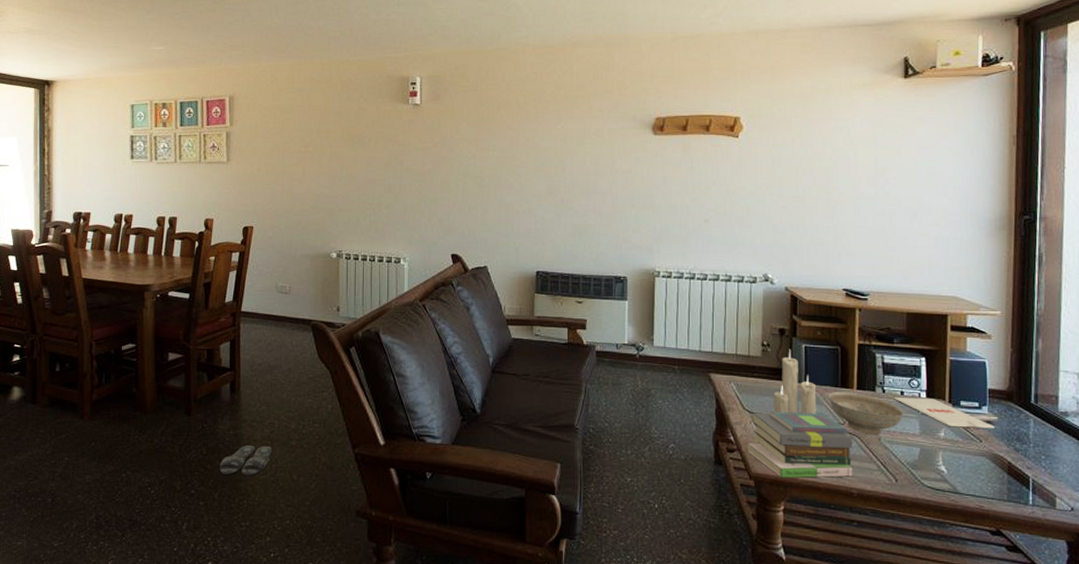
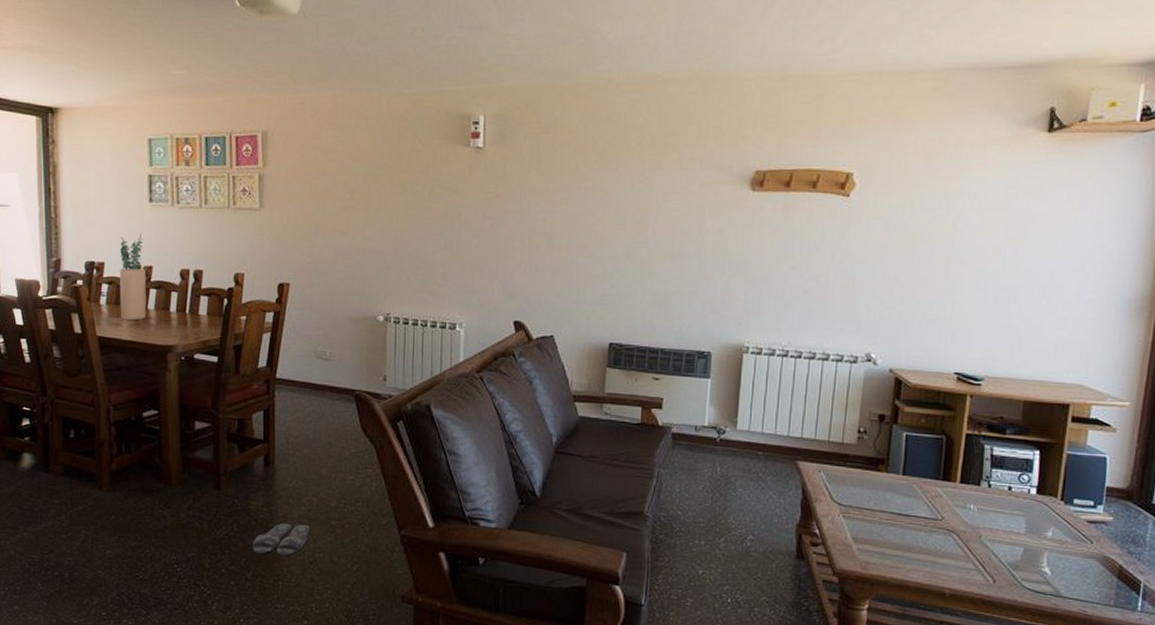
vase: none [103,187,127,264] -> present [120,234,146,321]
books: present [747,412,853,478] -> none [832,504,950,576]
candle: present [773,349,817,414] -> none [865,437,915,508]
decorative bowl: present [828,391,905,435] -> none [927,484,1011,533]
magazine: present [894,396,995,429] -> none [1000,492,1109,530]

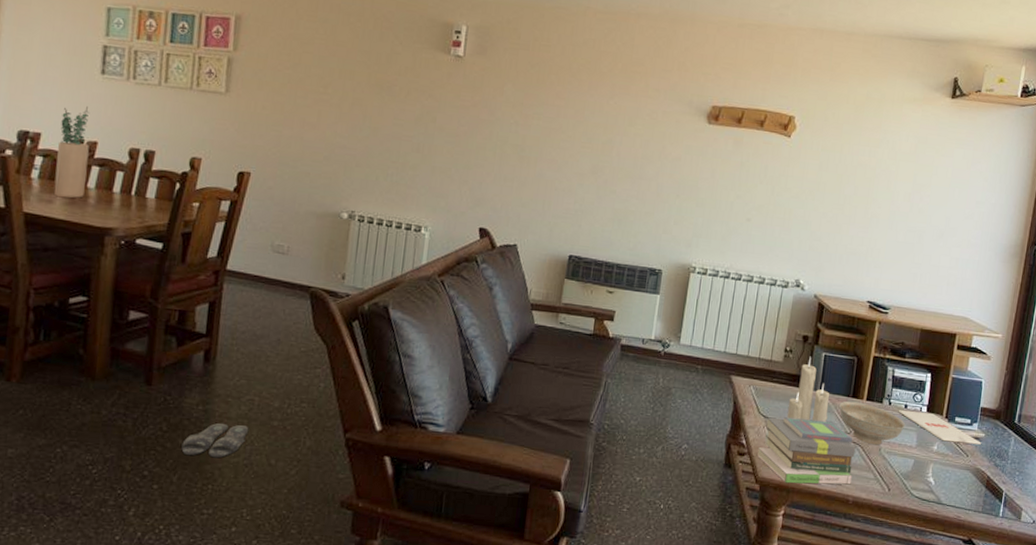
books: none [832,504,950,576] -> present [756,417,856,485]
candle: none [865,437,915,508] -> present [786,356,830,422]
decorative bowl: none [927,484,1011,533] -> present [839,401,906,445]
magazine: none [1000,492,1109,530] -> present [898,409,981,445]

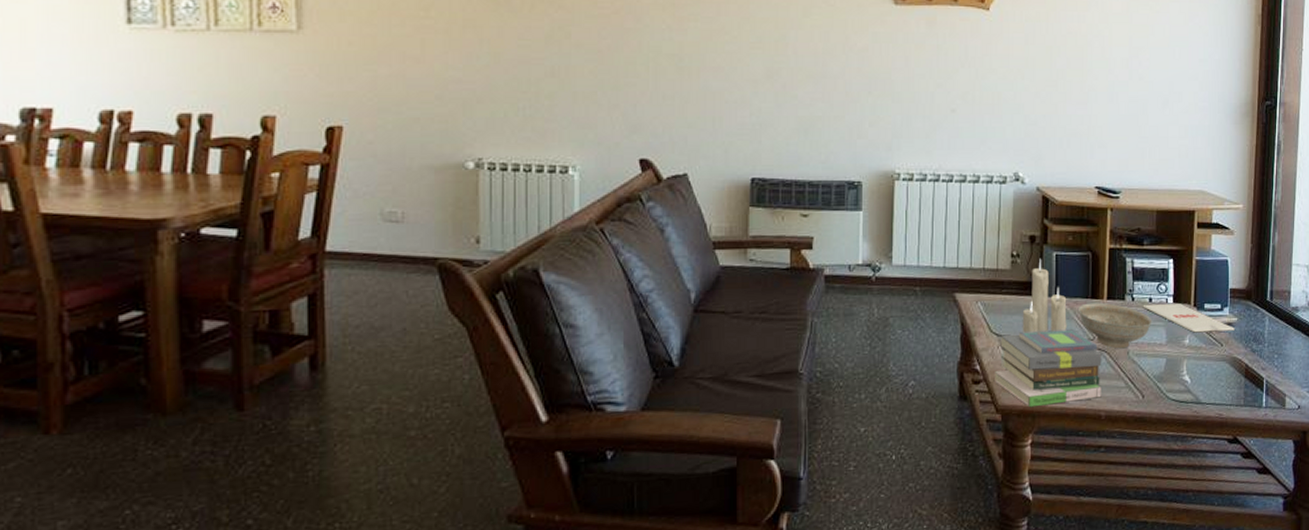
vase: present [53,106,90,199] -> none [79,67,122,188]
slippers: present [181,422,249,458] -> none [293,442,379,492]

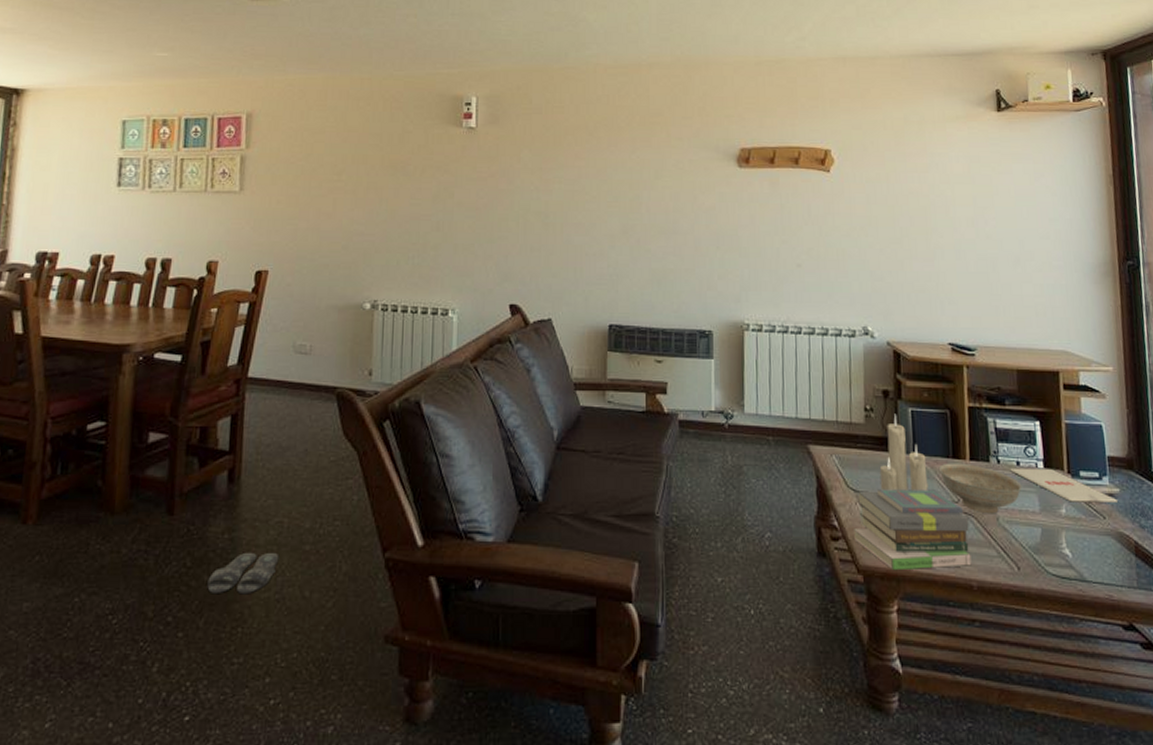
slippers: none [293,442,379,492] -> present [207,552,279,595]

